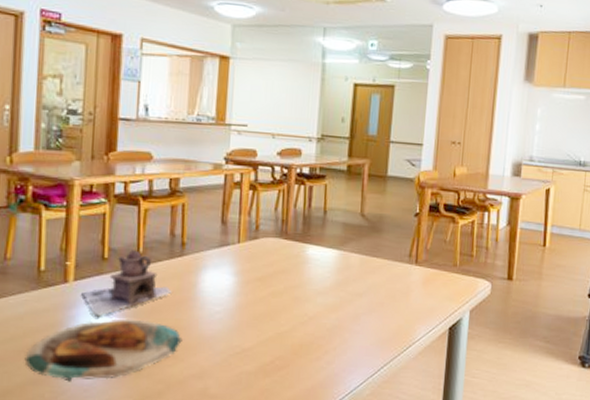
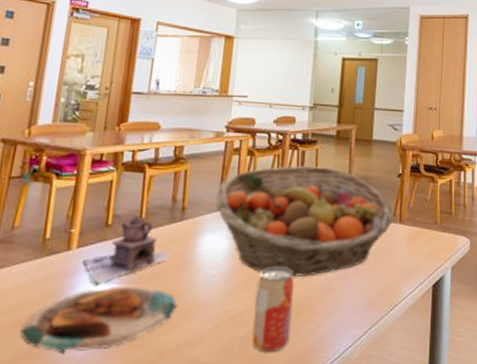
fruit basket: none [217,202,410,315] -> present [216,166,394,276]
beverage can: none [260,305,303,387] -> present [252,266,294,353]

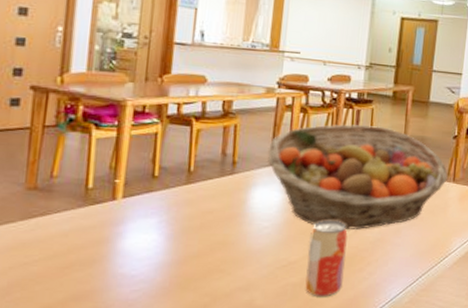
plate: present [20,285,178,354] -> none [67,234,230,297]
teapot: present [83,216,170,284] -> none [130,168,221,233]

